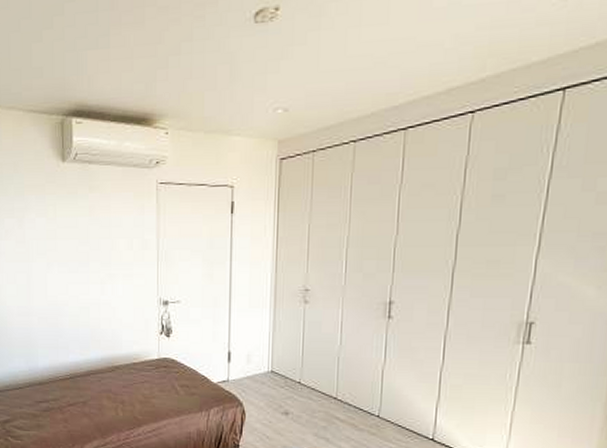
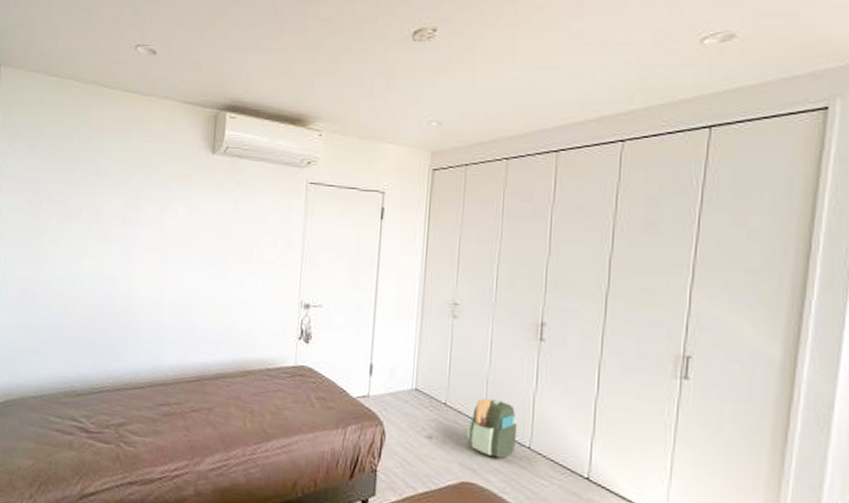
backpack: none [320,375,368,427] -> present [466,398,518,459]

